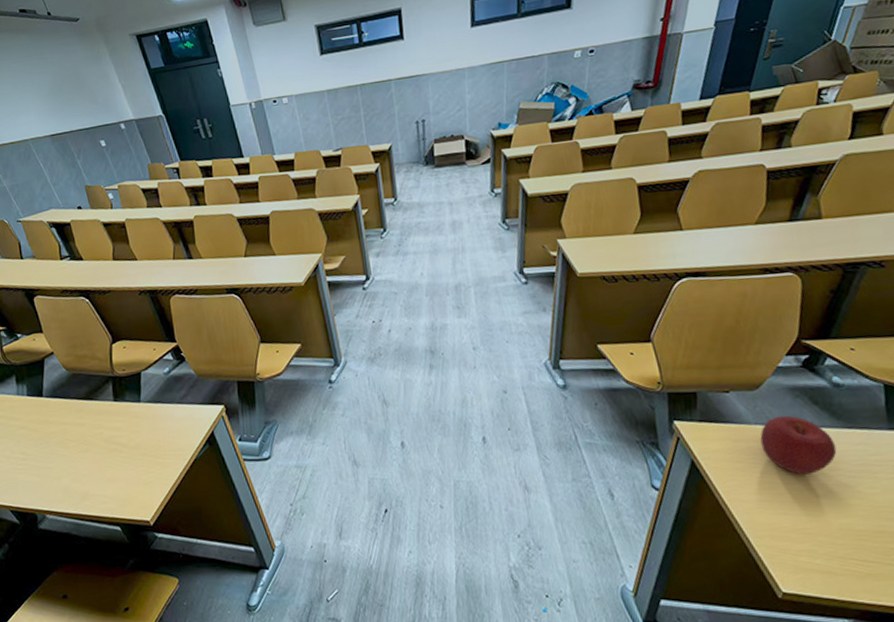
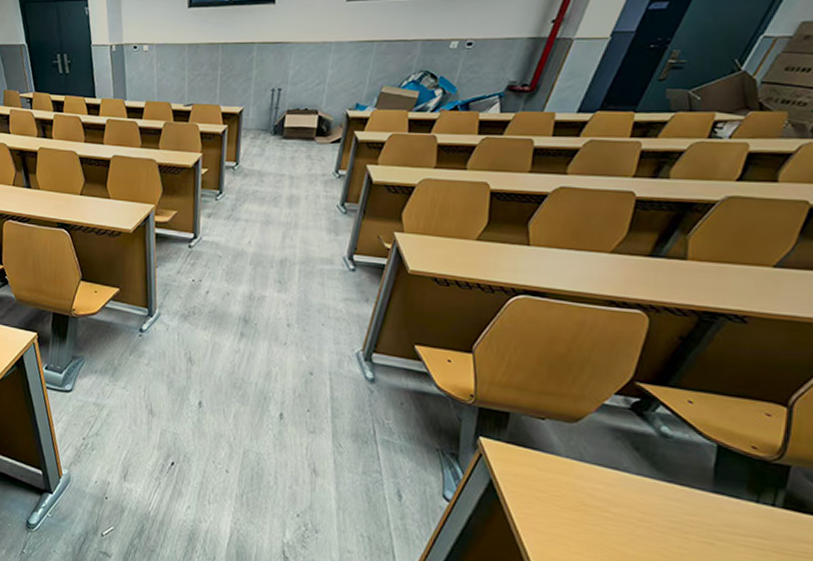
apple: present [760,415,837,475] -> none [568,454,650,520]

